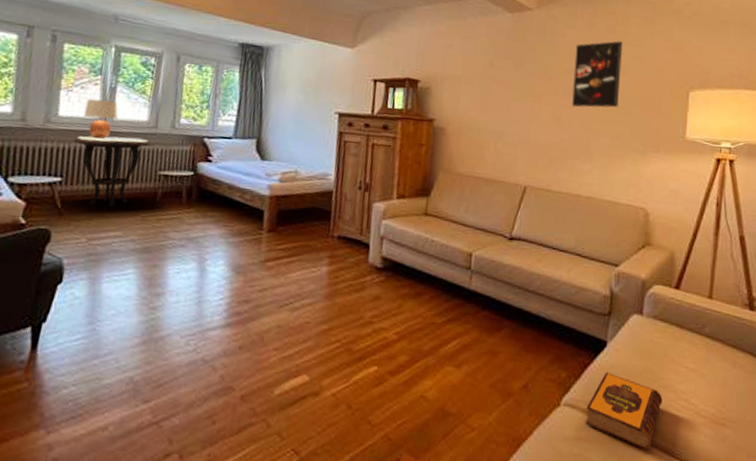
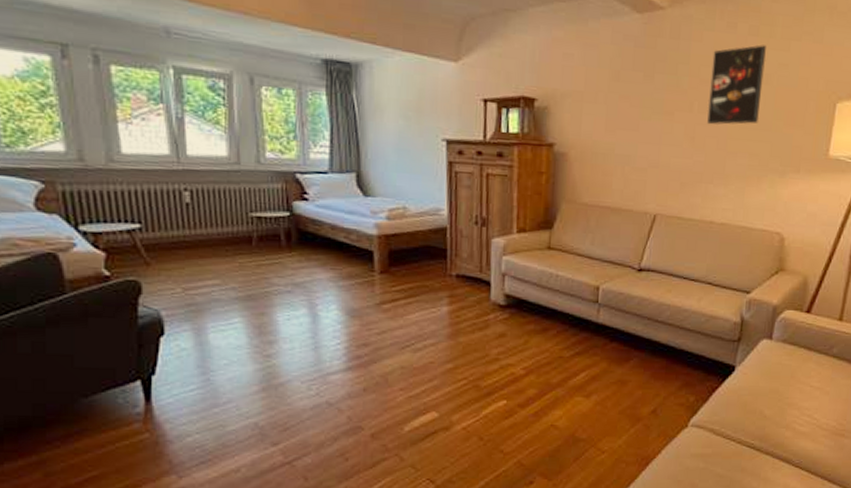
side table: present [73,135,151,207] -> none [144,175,235,254]
lamp: present [84,99,118,140] -> none [152,132,192,179]
hardback book: present [585,372,663,450] -> none [711,394,787,461]

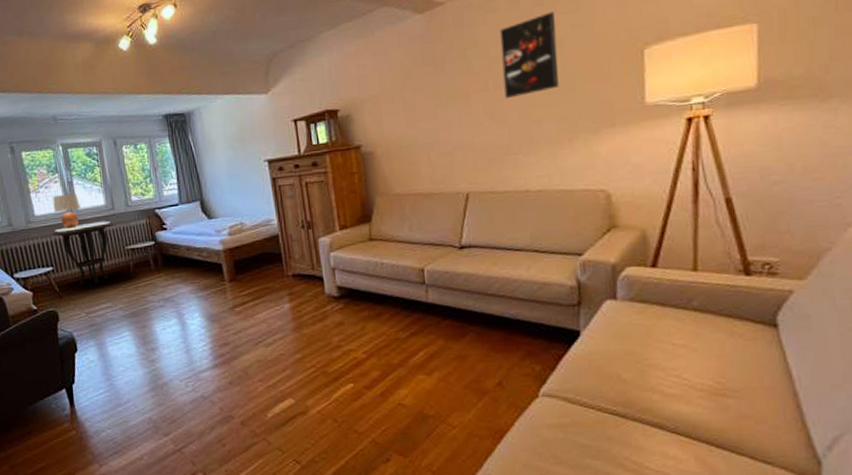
side table: none [144,175,235,254] -> present [52,221,113,285]
lamp: none [152,132,192,179] -> present [53,194,81,229]

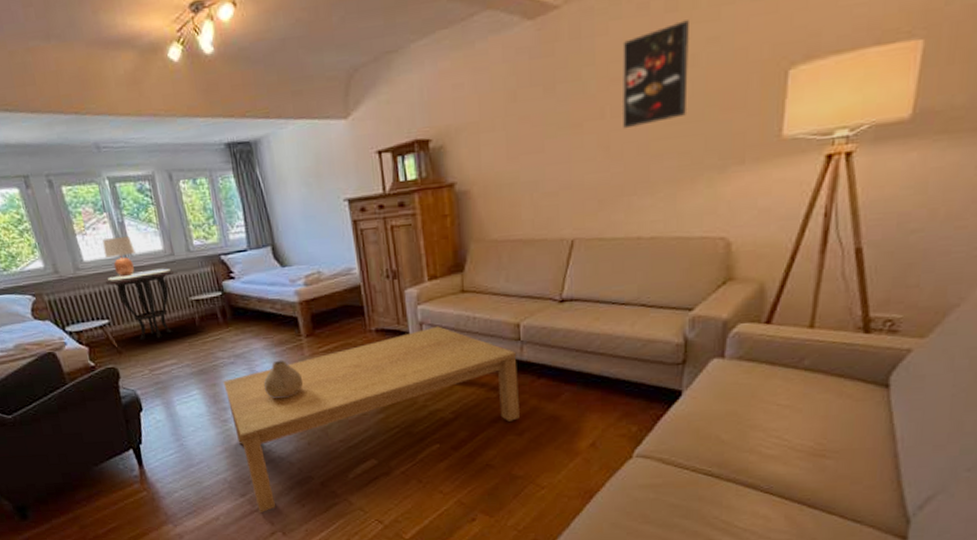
coffee table: none [152,271,428,452] -> present [223,326,520,512]
vase: none [189,303,226,340] -> present [263,360,304,399]

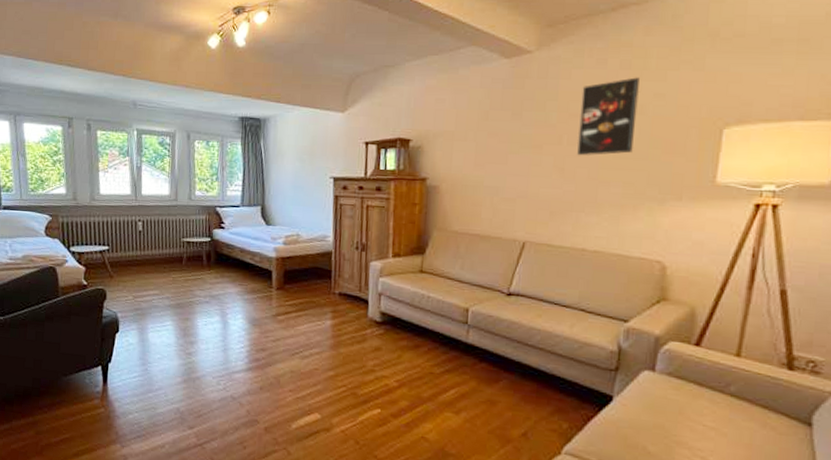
lamp: present [102,236,135,277] -> none [119,178,145,213]
side table: present [105,268,174,340] -> none [113,209,173,270]
coffee table: present [223,326,520,512] -> none [195,299,463,448]
vase: present [263,360,304,399] -> none [230,306,267,343]

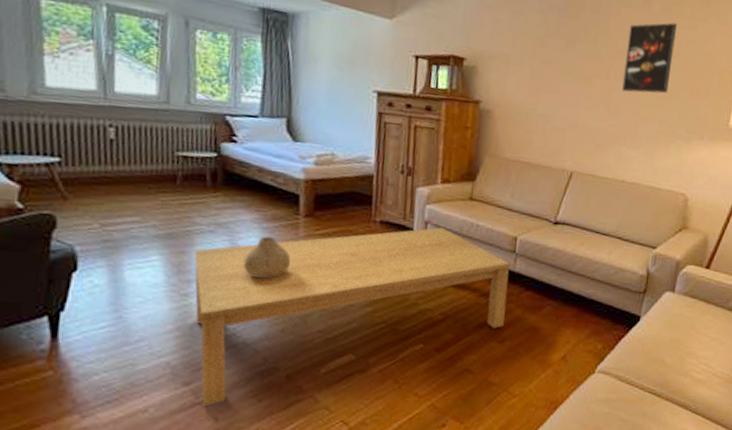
coffee table: none [195,299,463,448] -> present [194,227,510,406]
vase: none [230,306,267,343] -> present [243,236,291,279]

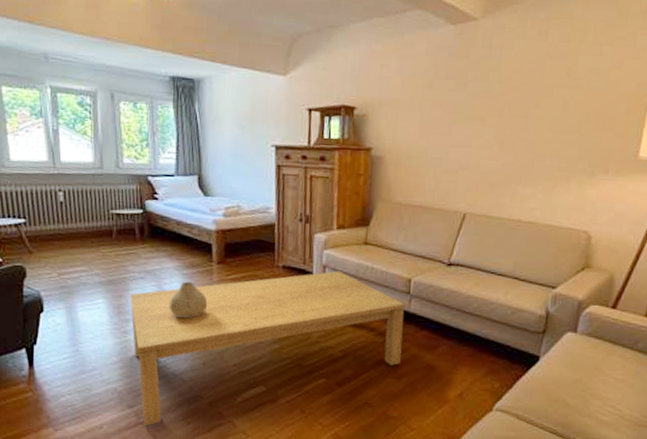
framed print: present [622,22,677,94] -> none [517,50,577,129]

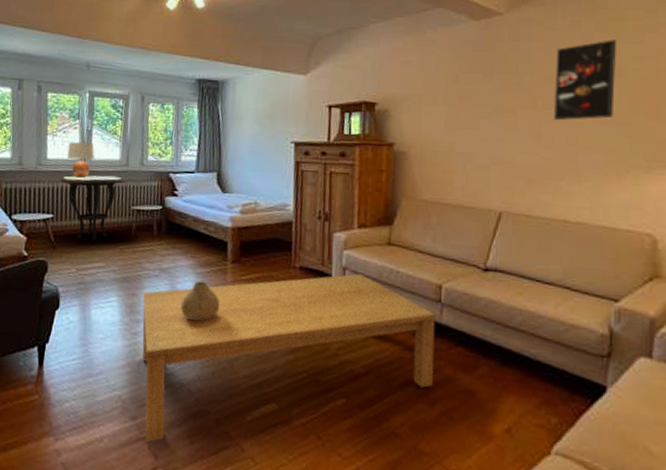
side table: none [28,178,99,245] -> present [60,175,124,240]
lamp: none [34,142,65,182] -> present [67,142,95,179]
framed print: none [517,50,577,129] -> present [553,39,616,121]

